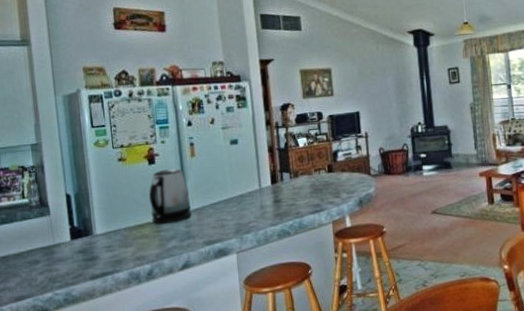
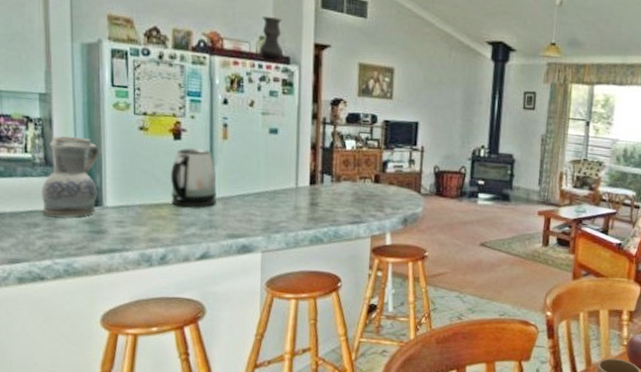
ceramic jug: none [39,176,88,252] -> present [42,136,98,218]
vase: none [213,44,235,82] -> present [260,16,284,62]

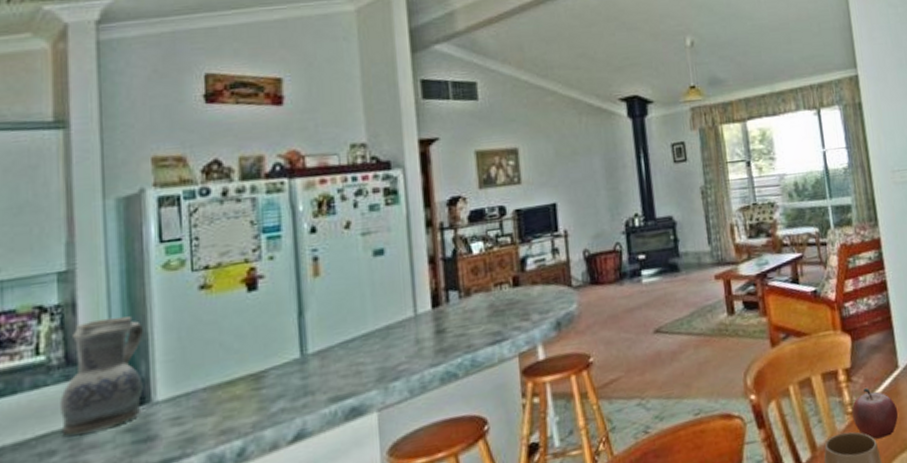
kettle: present [171,148,217,208] -> none [246,294,311,379]
vase: present [260,16,284,62] -> none [351,119,382,171]

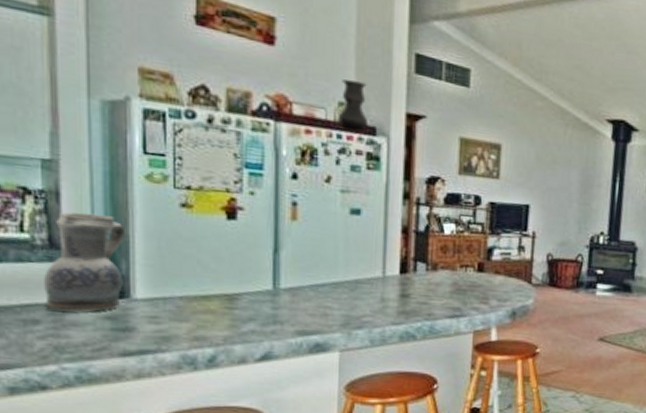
vase: none [351,119,382,171] -> present [339,79,369,133]

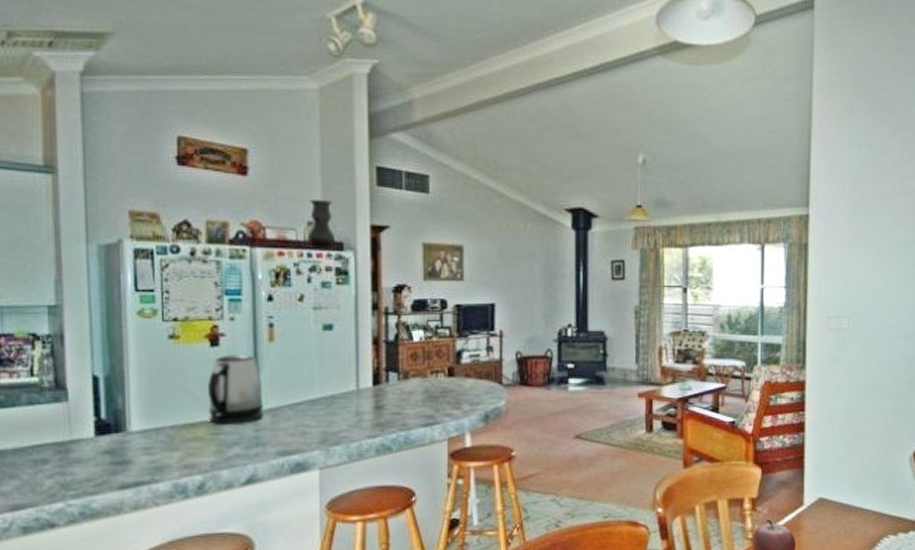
ceramic jug: present [44,212,124,313] -> none [51,352,120,450]
kettle: none [223,229,283,301] -> present [208,354,263,424]

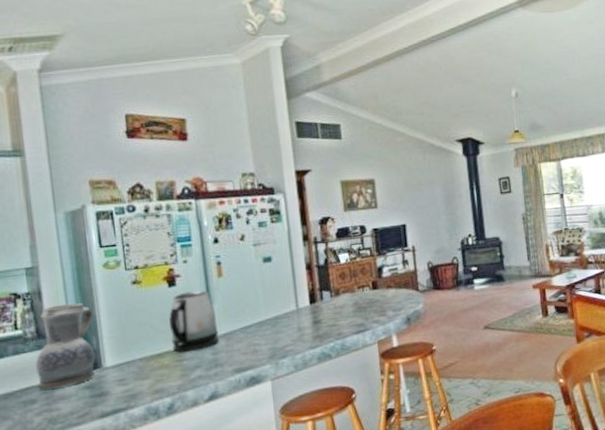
ceramic jug: none [51,352,120,450] -> present [36,303,96,390]
vase: present [308,200,336,249] -> none [242,154,267,195]

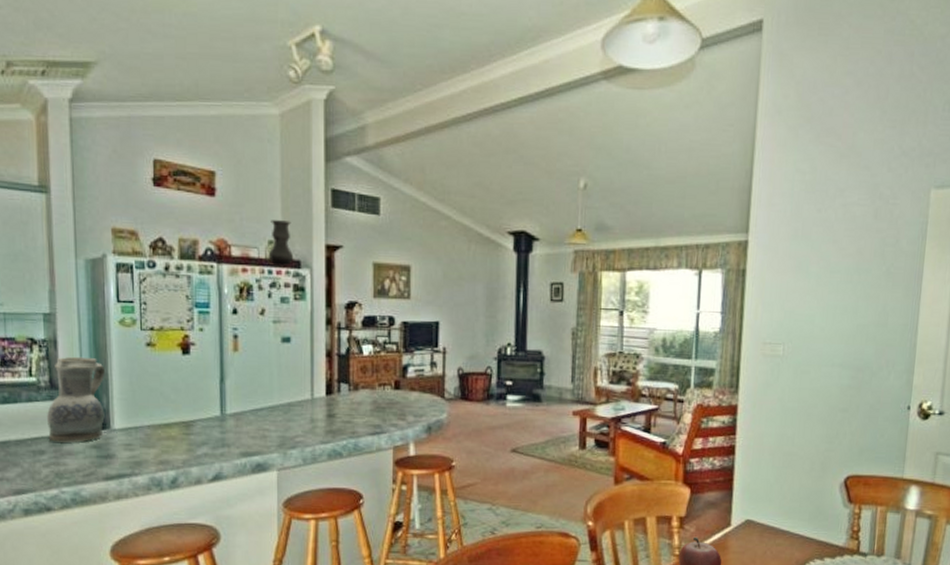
kettle: present [169,290,219,353] -> none [180,362,228,426]
vase: none [242,154,267,195] -> present [269,220,294,267]

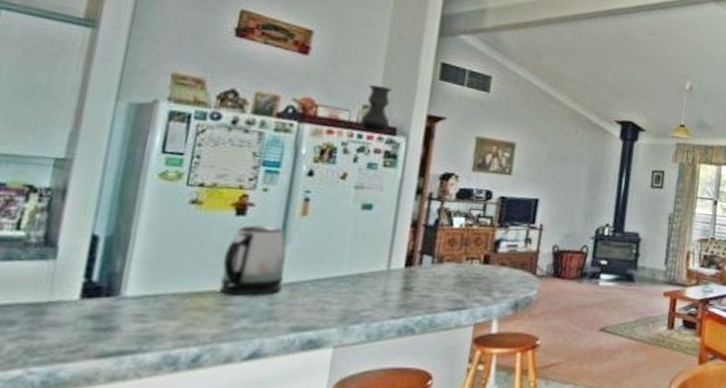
ceramic jug: present [47,356,105,444] -> none [24,209,128,313]
kettle: none [180,362,228,426] -> present [219,225,286,296]

